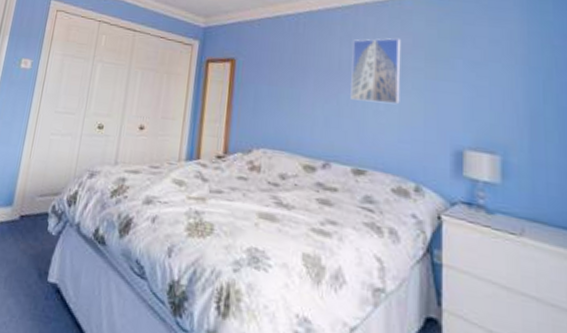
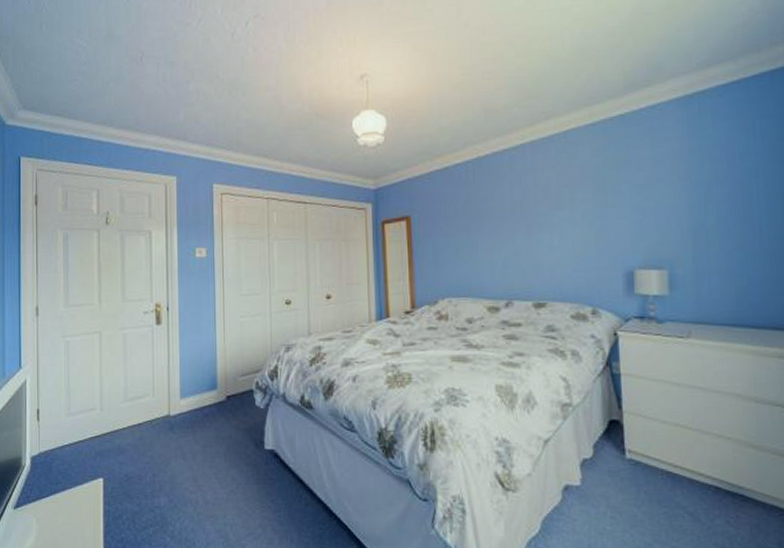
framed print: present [350,38,402,105] -> none [522,172,573,239]

